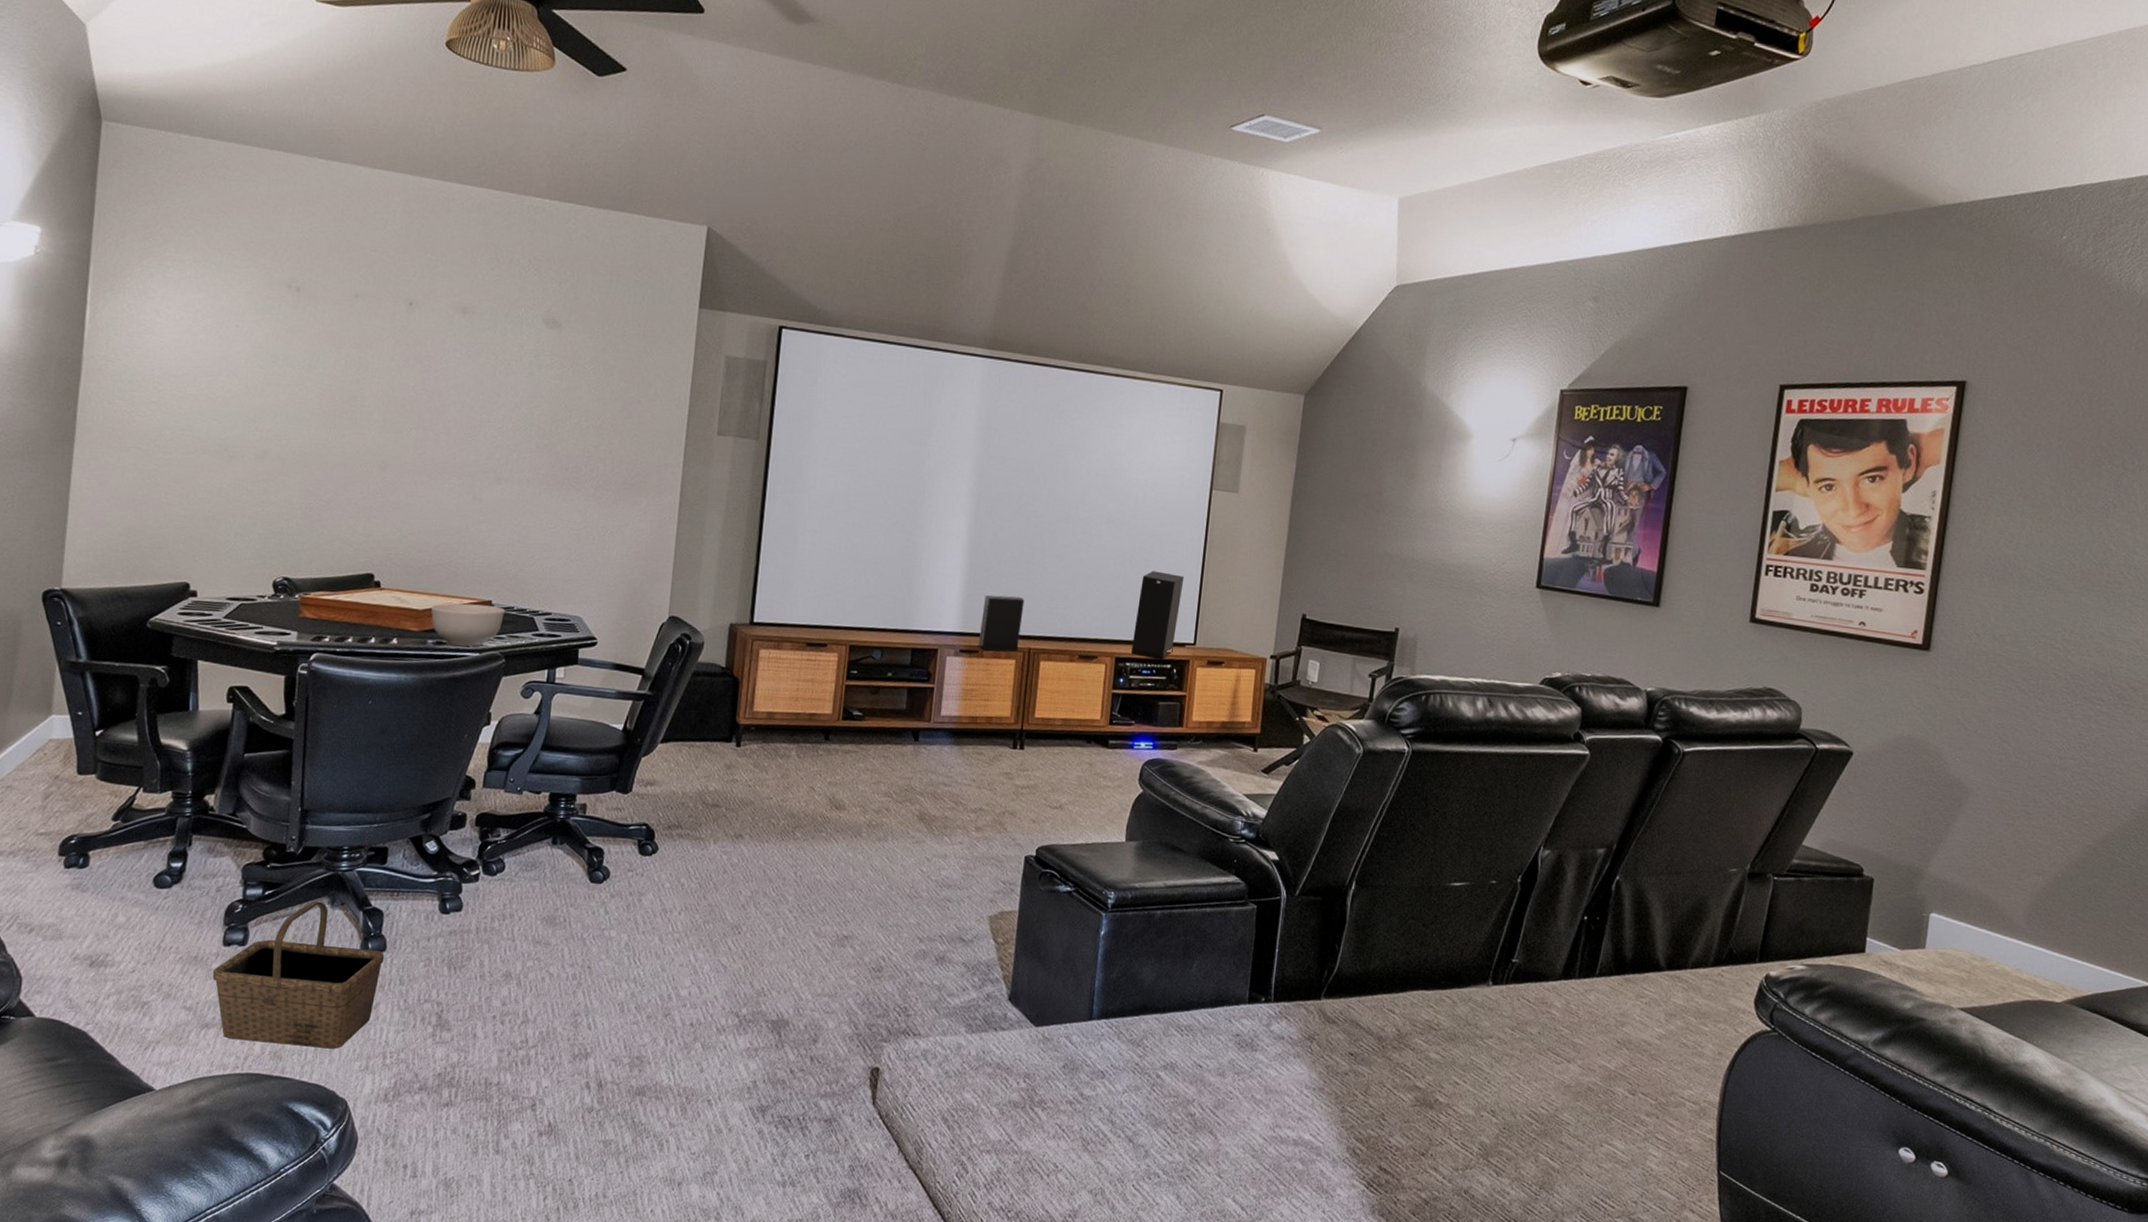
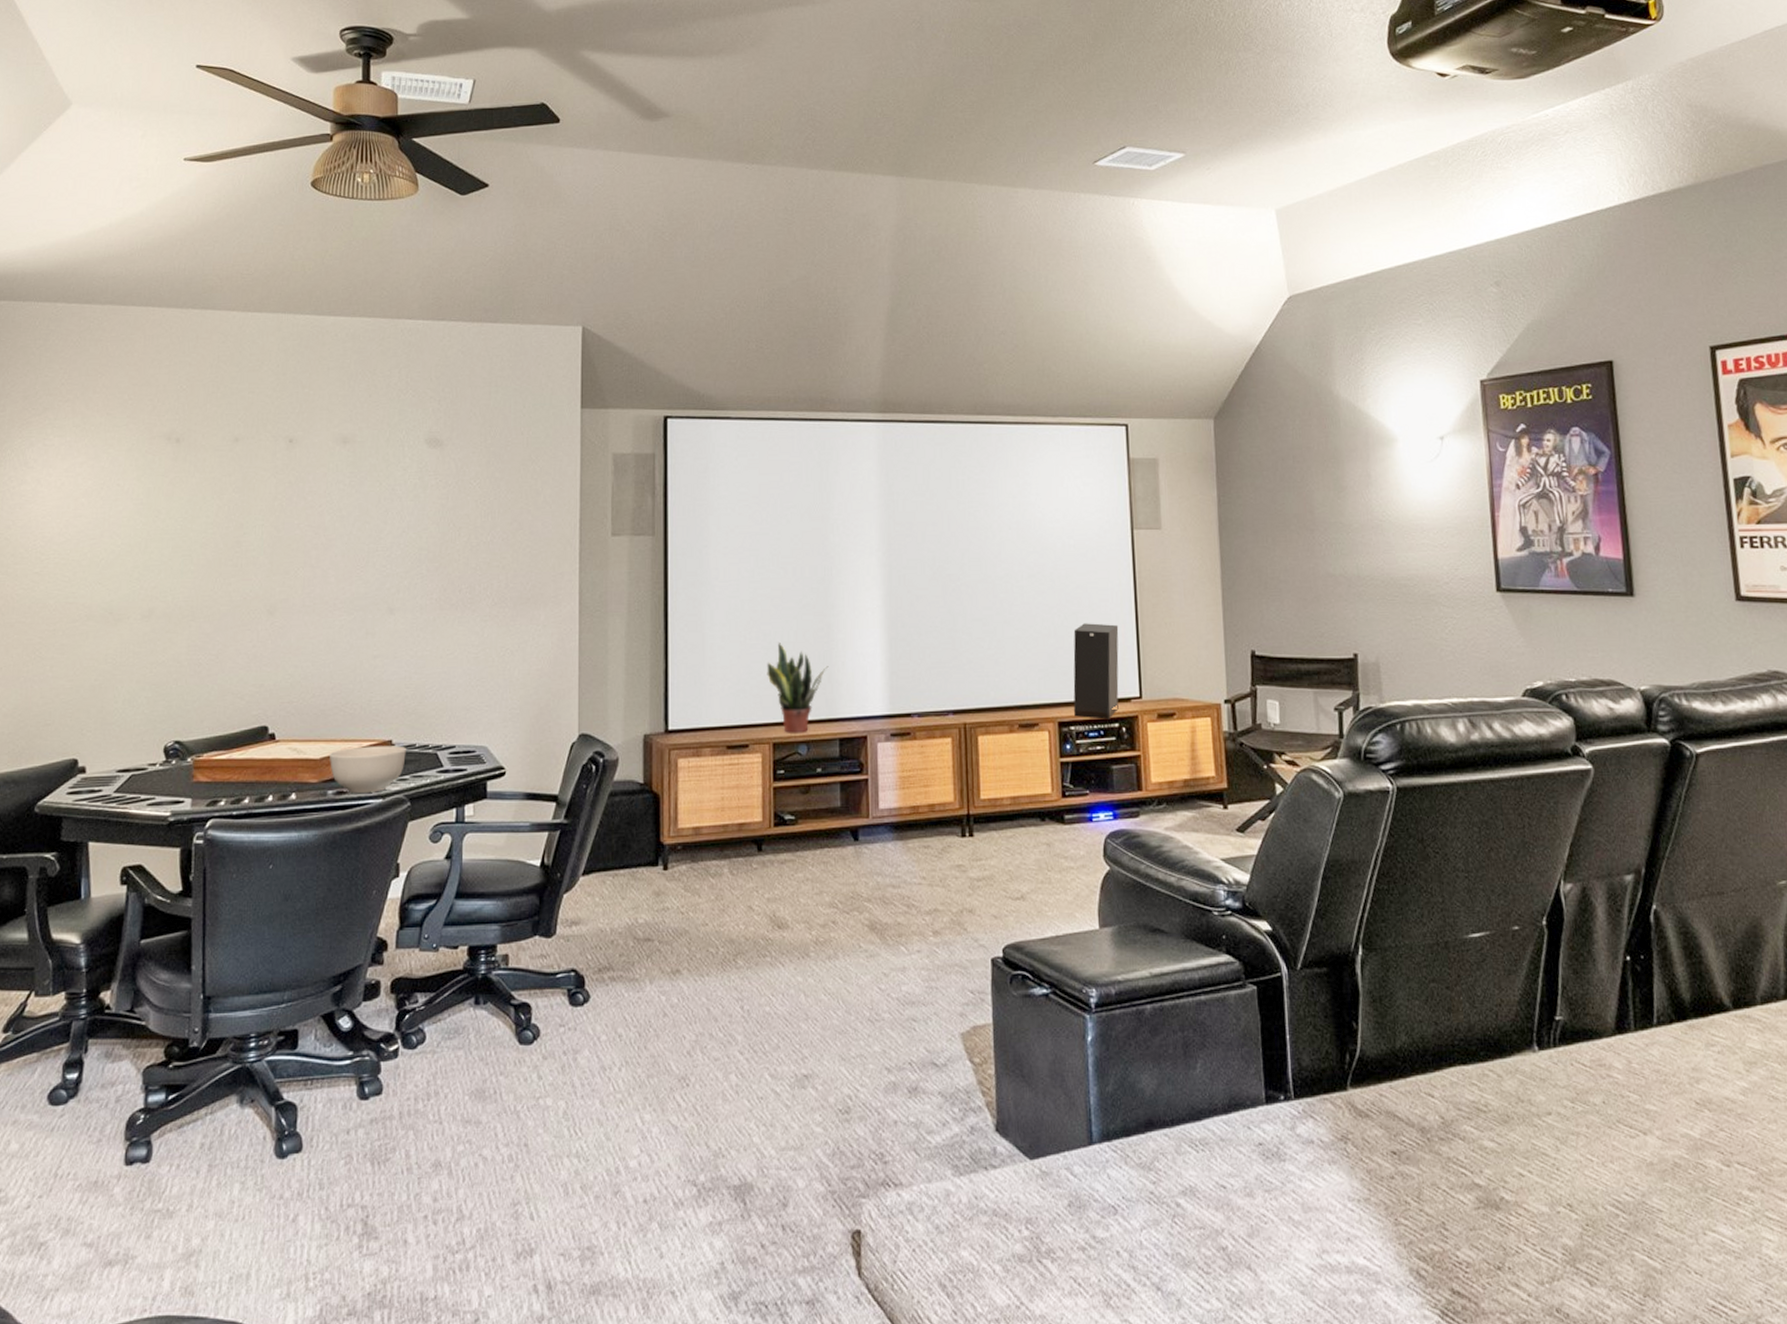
basket: present [212,901,385,1049] -> none [114,1101,301,1277]
potted plant: none [851,555,910,641] -> present [767,643,829,735]
video game console: present [977,595,1025,652] -> none [909,668,953,731]

